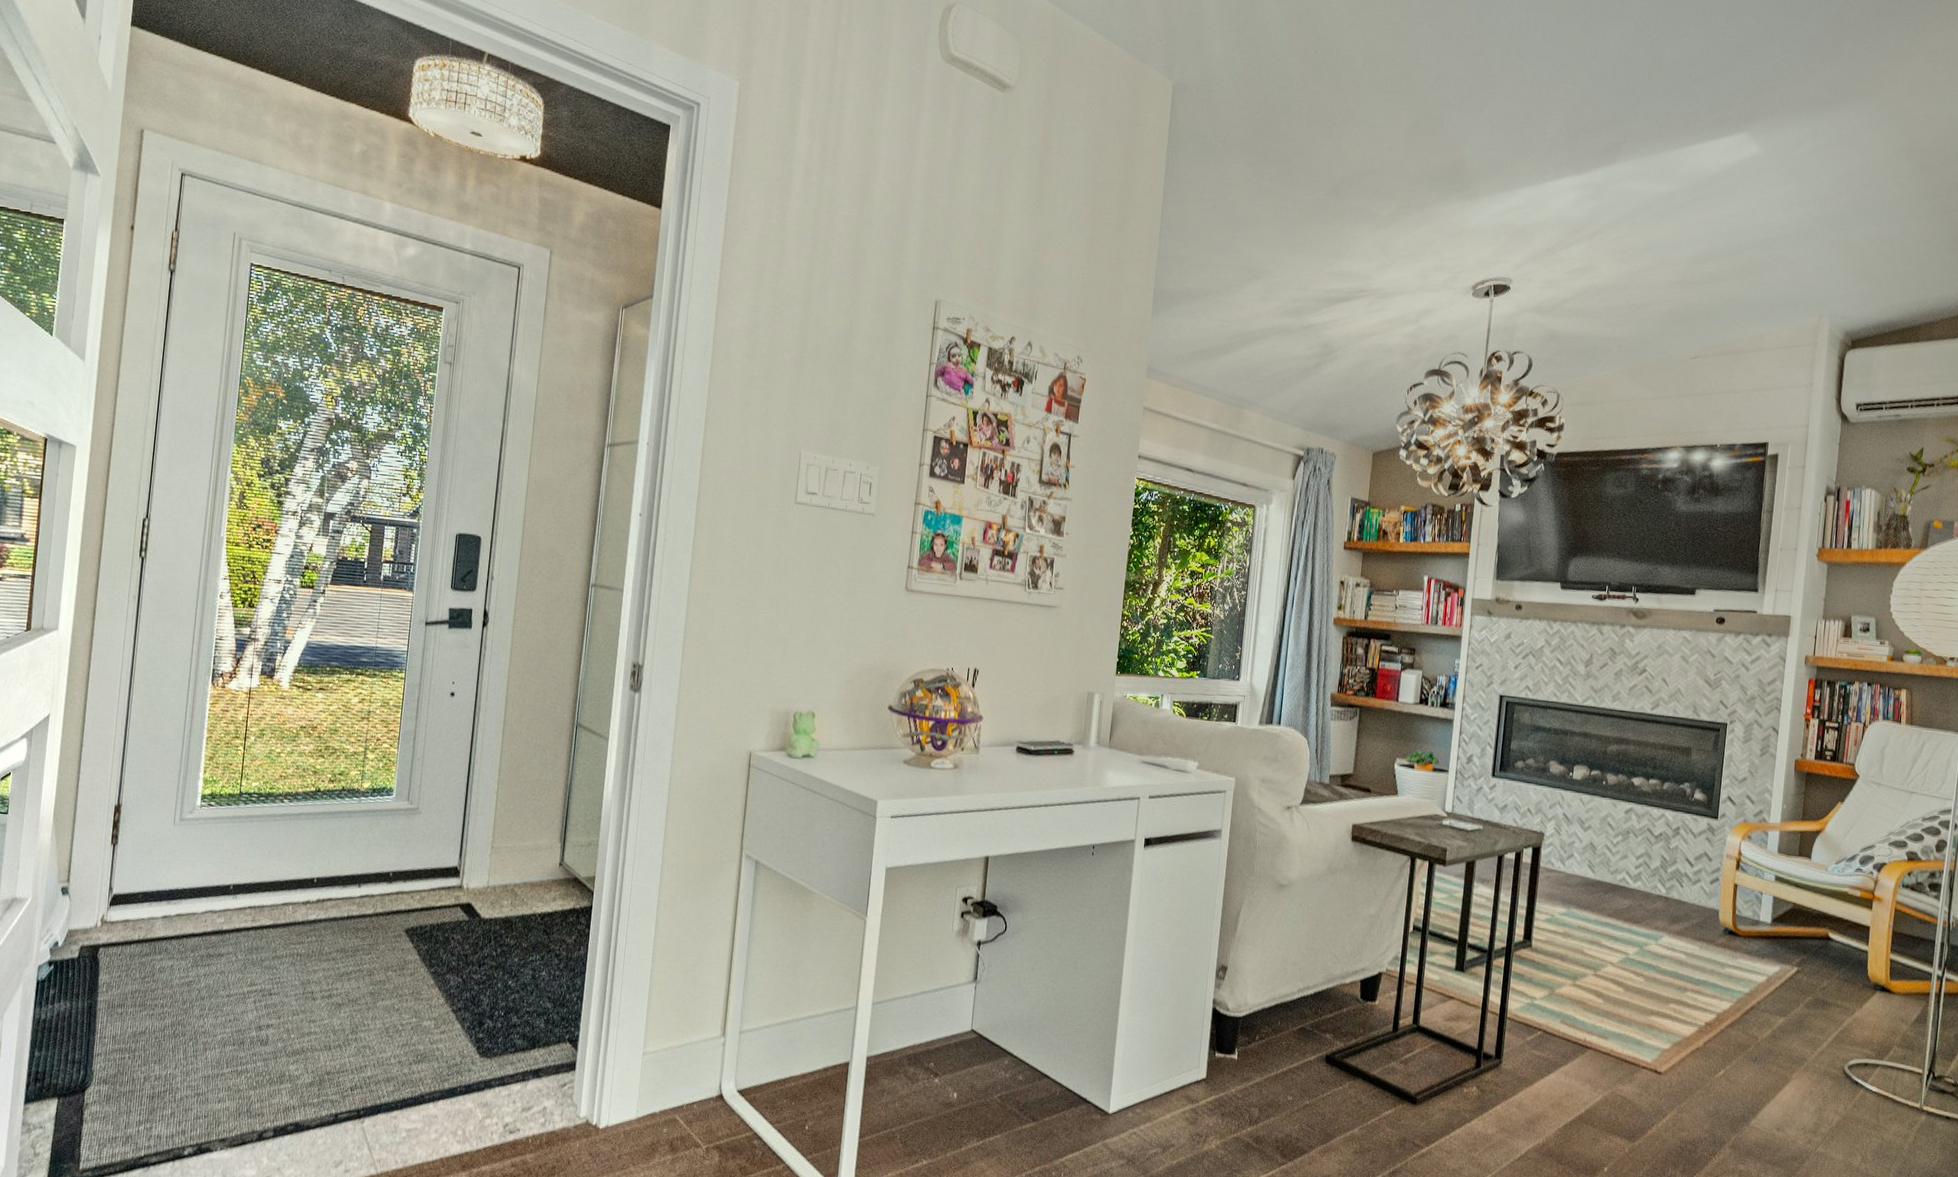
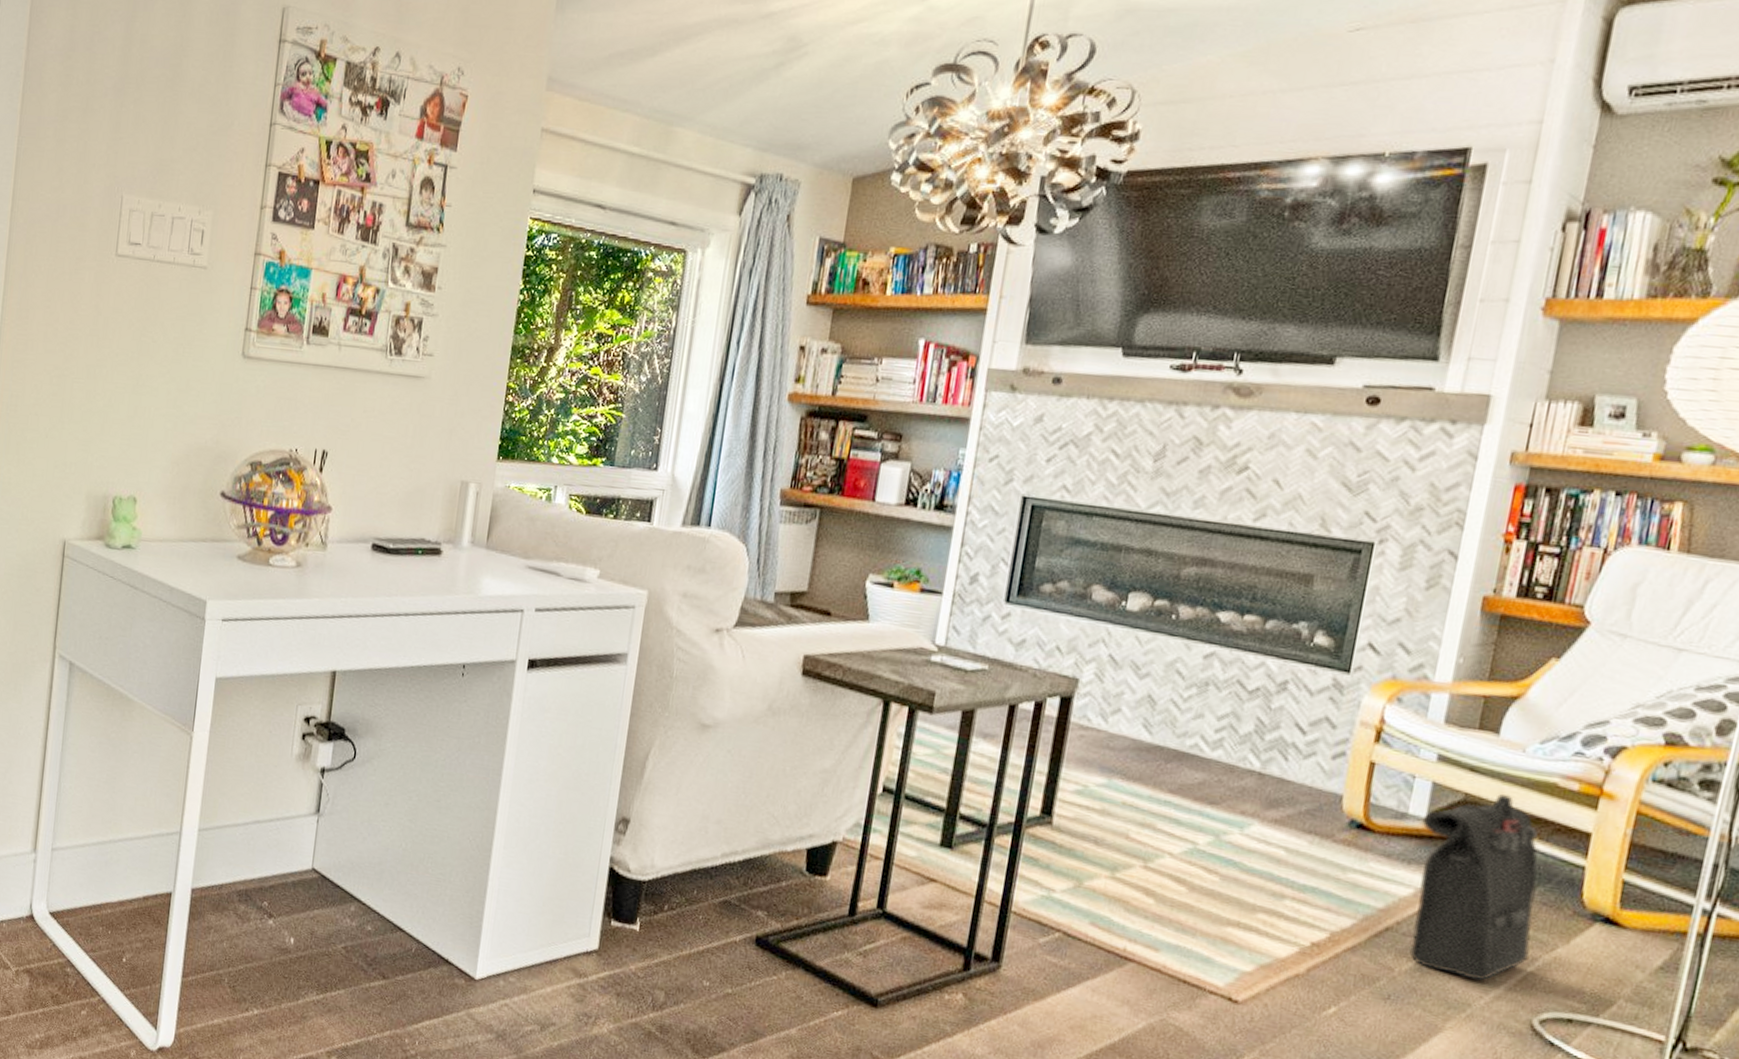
backpack: none [1767,901,1840,1041] -> present [1410,793,1538,981]

